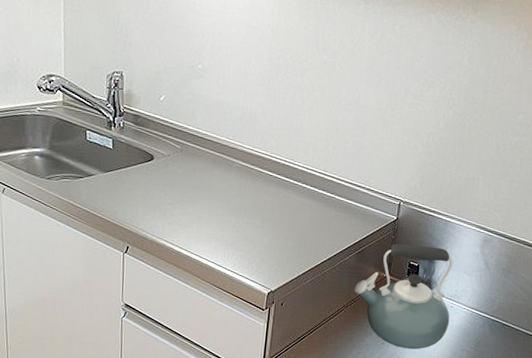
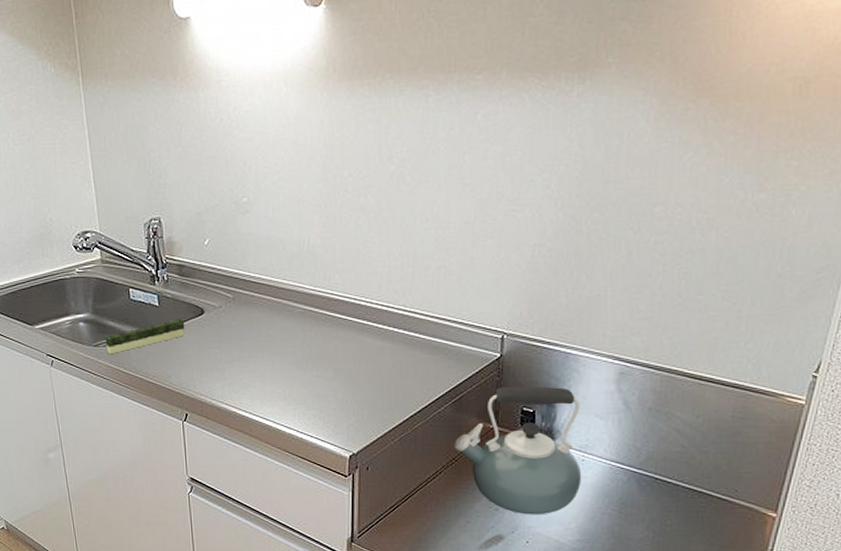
sponge: none [58,162,135,188] -> present [105,319,185,355]

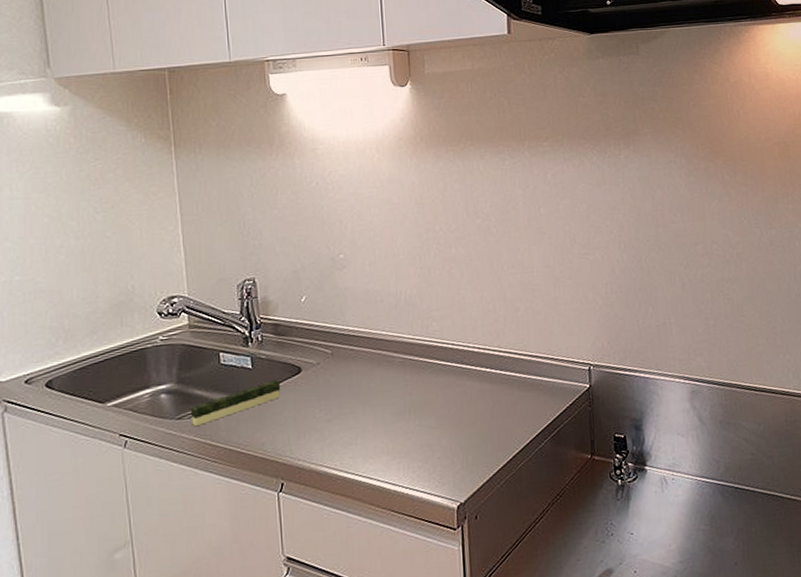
kettle: present [454,386,582,515] -> none [557,410,675,543]

